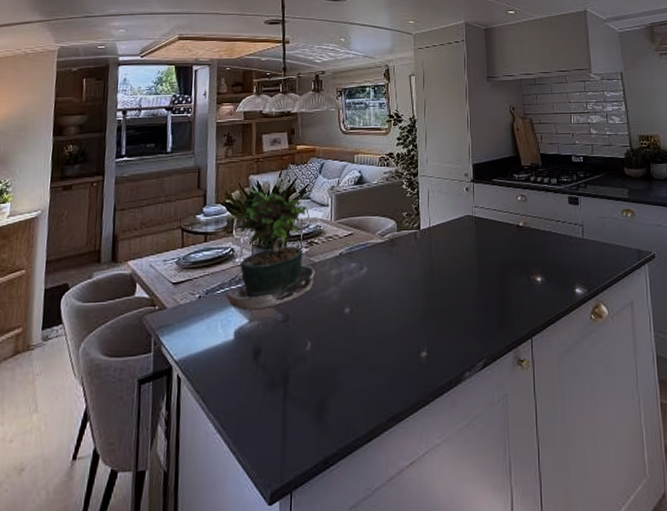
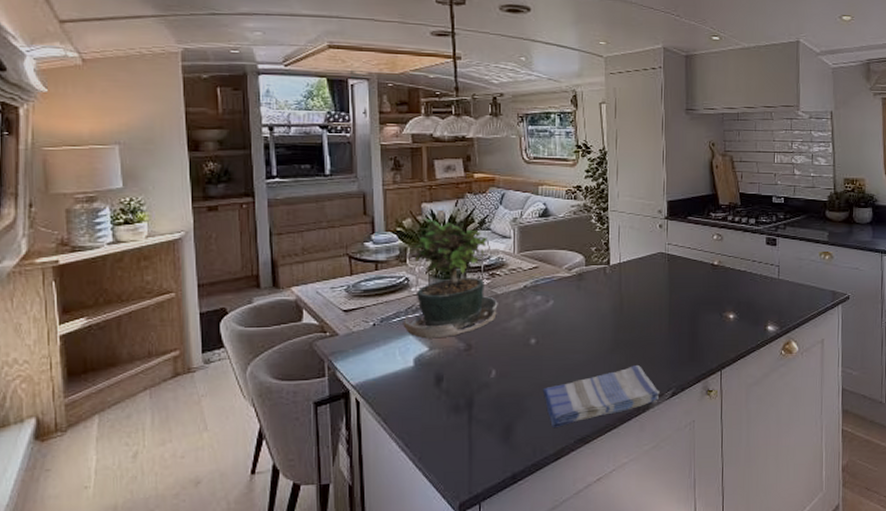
dish towel: none [355,334,471,404] -> present [542,365,660,427]

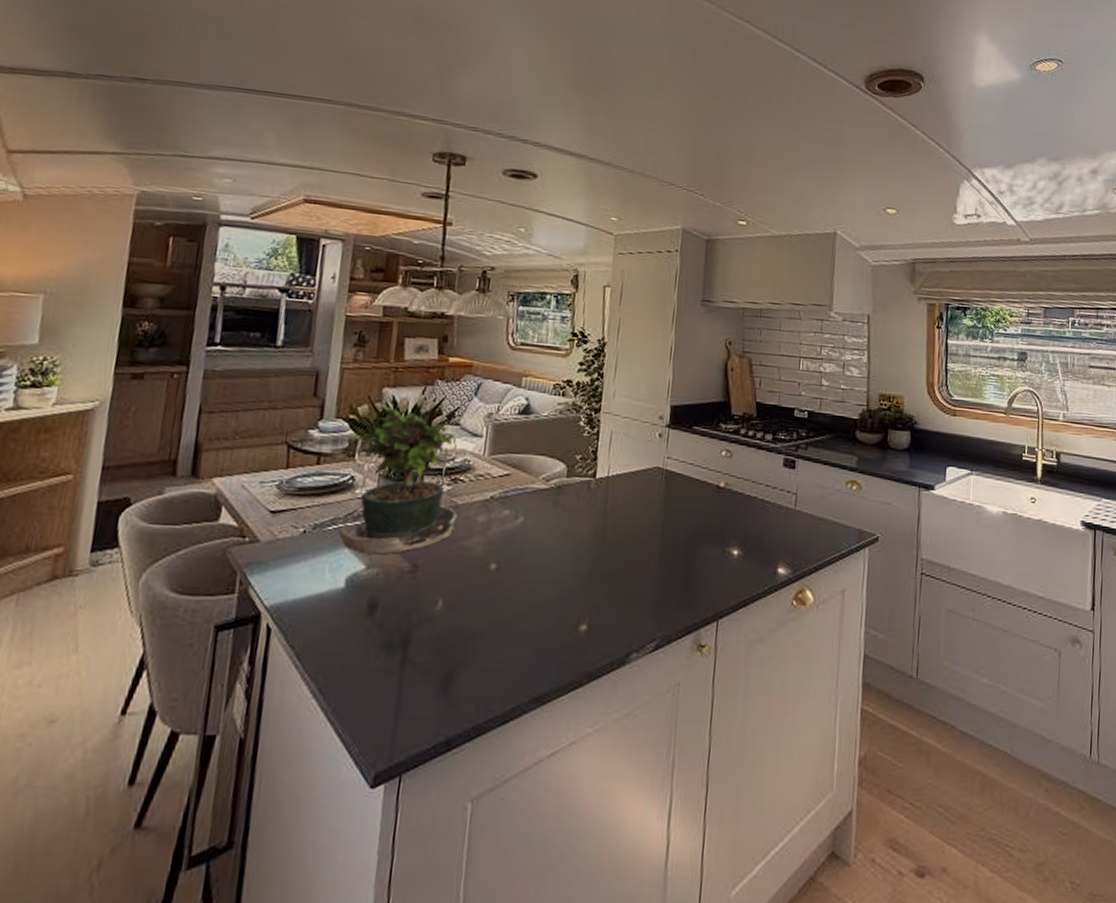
dish towel: present [542,365,660,427] -> none [497,606,641,680]

